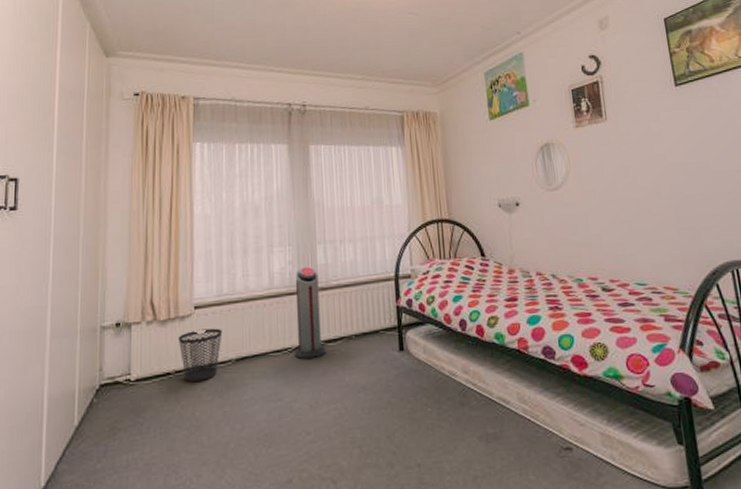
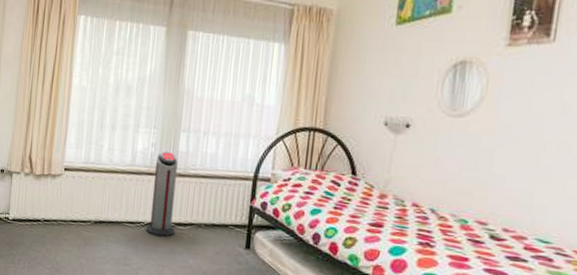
wastebasket: present [178,328,223,383] -> none [48,189,86,233]

